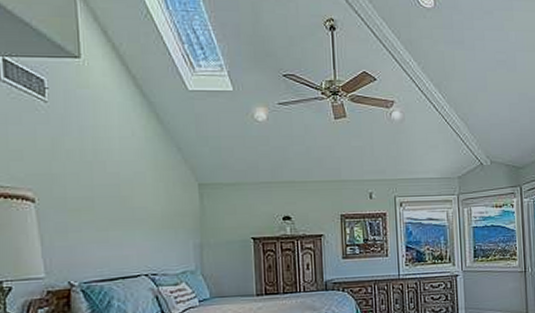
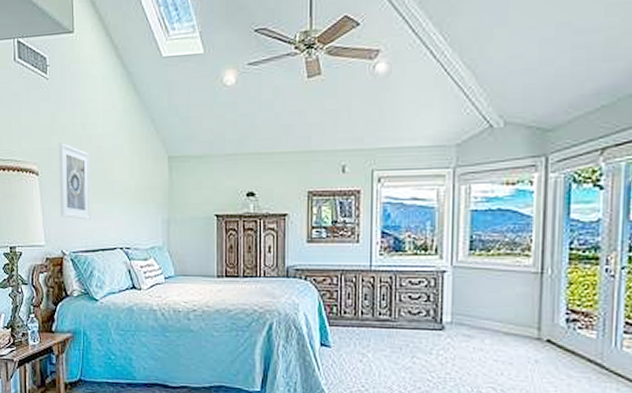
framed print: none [62,168,106,248] -> present [59,143,90,220]

